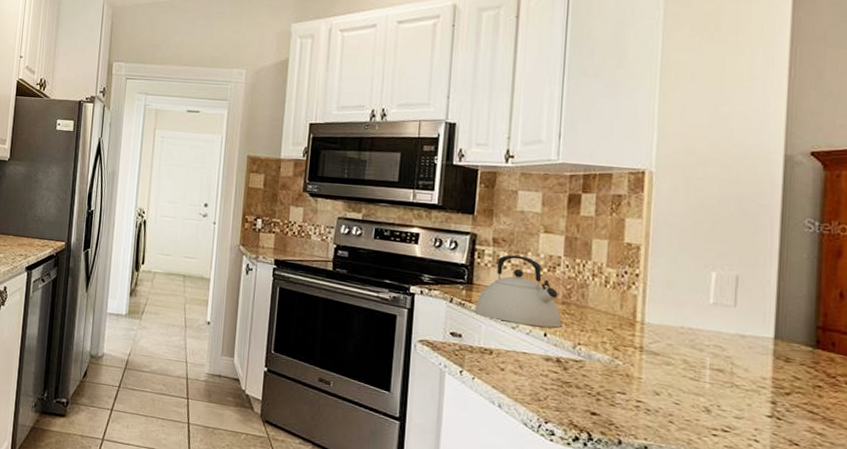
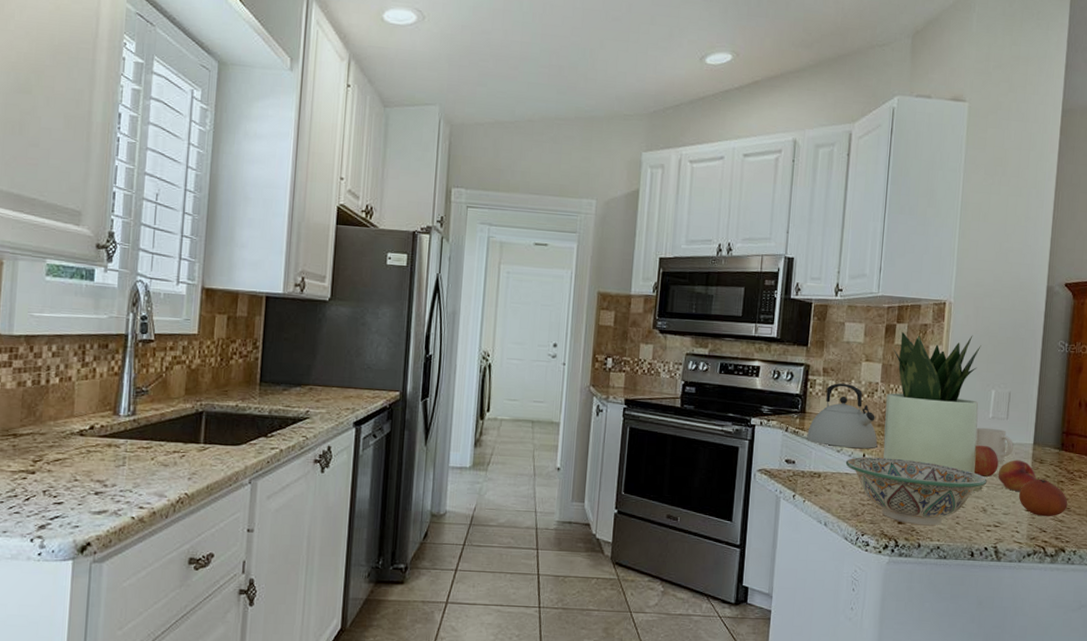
decorative bowl: none [522,336,710,422] -> present [845,456,987,526]
planter: none [569,203,707,388] -> present [883,332,985,492]
fruit: none [691,334,725,372] -> present [974,445,999,477]
mug: none [692,313,745,356] -> present [976,427,1014,462]
fruit: none [724,355,781,393] -> present [998,460,1036,491]
fruit: none [756,379,830,428] -> present [1019,478,1068,517]

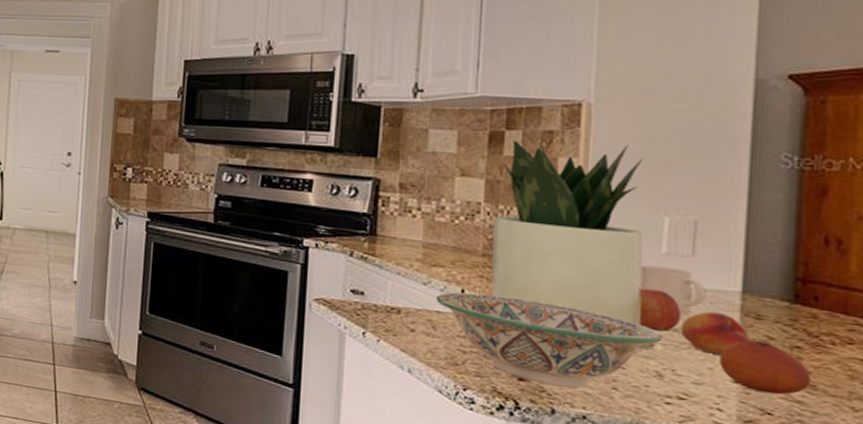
kettle: present [807,383,878,449] -> none [379,201,483,284]

